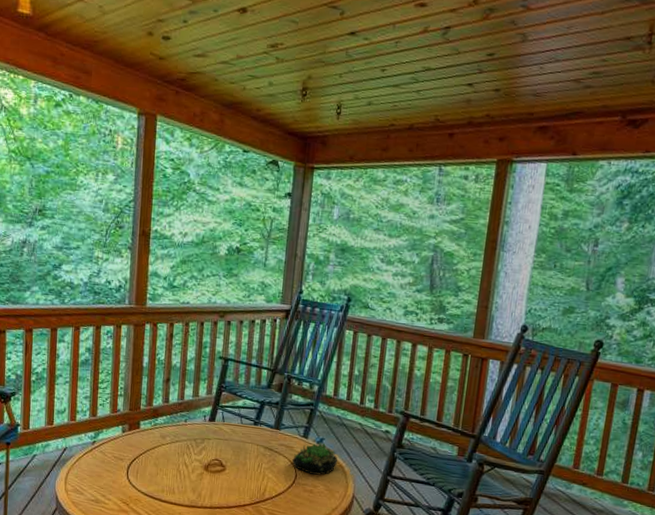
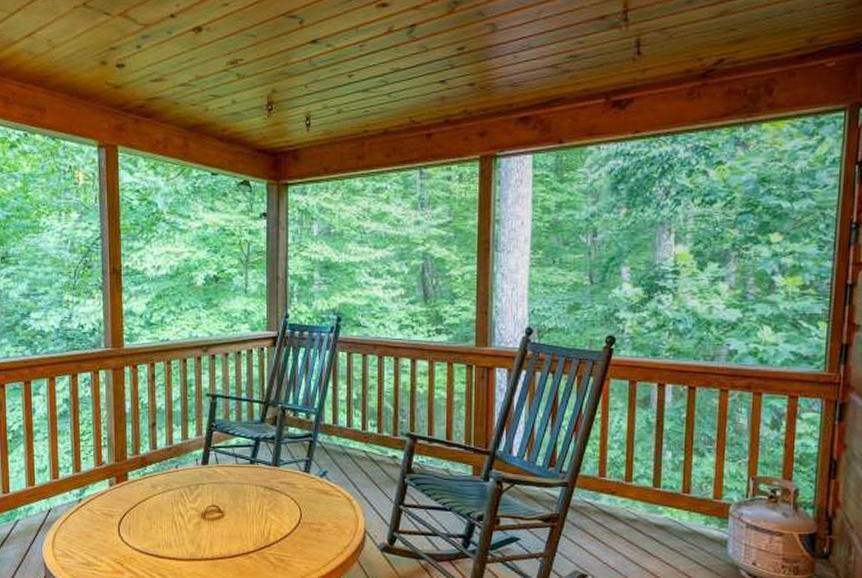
succulent plant: present [292,442,338,475] -> none [296,476,345,513]

